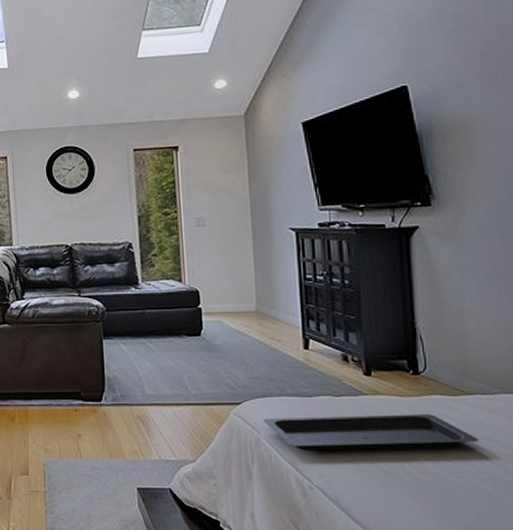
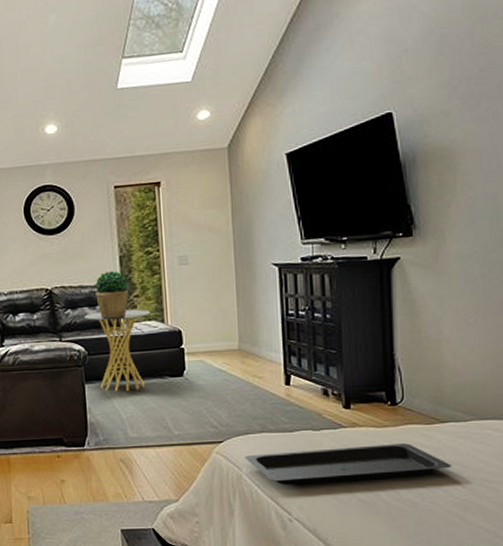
side table: none [102,268,168,348] -> present [84,309,151,392]
potted plant: none [114,230,146,277] -> present [95,271,128,319]

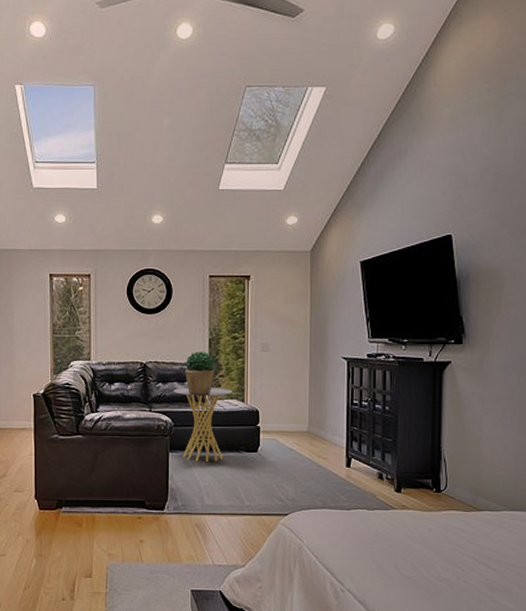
serving tray: present [244,443,451,486] -> none [306,527,484,559]

